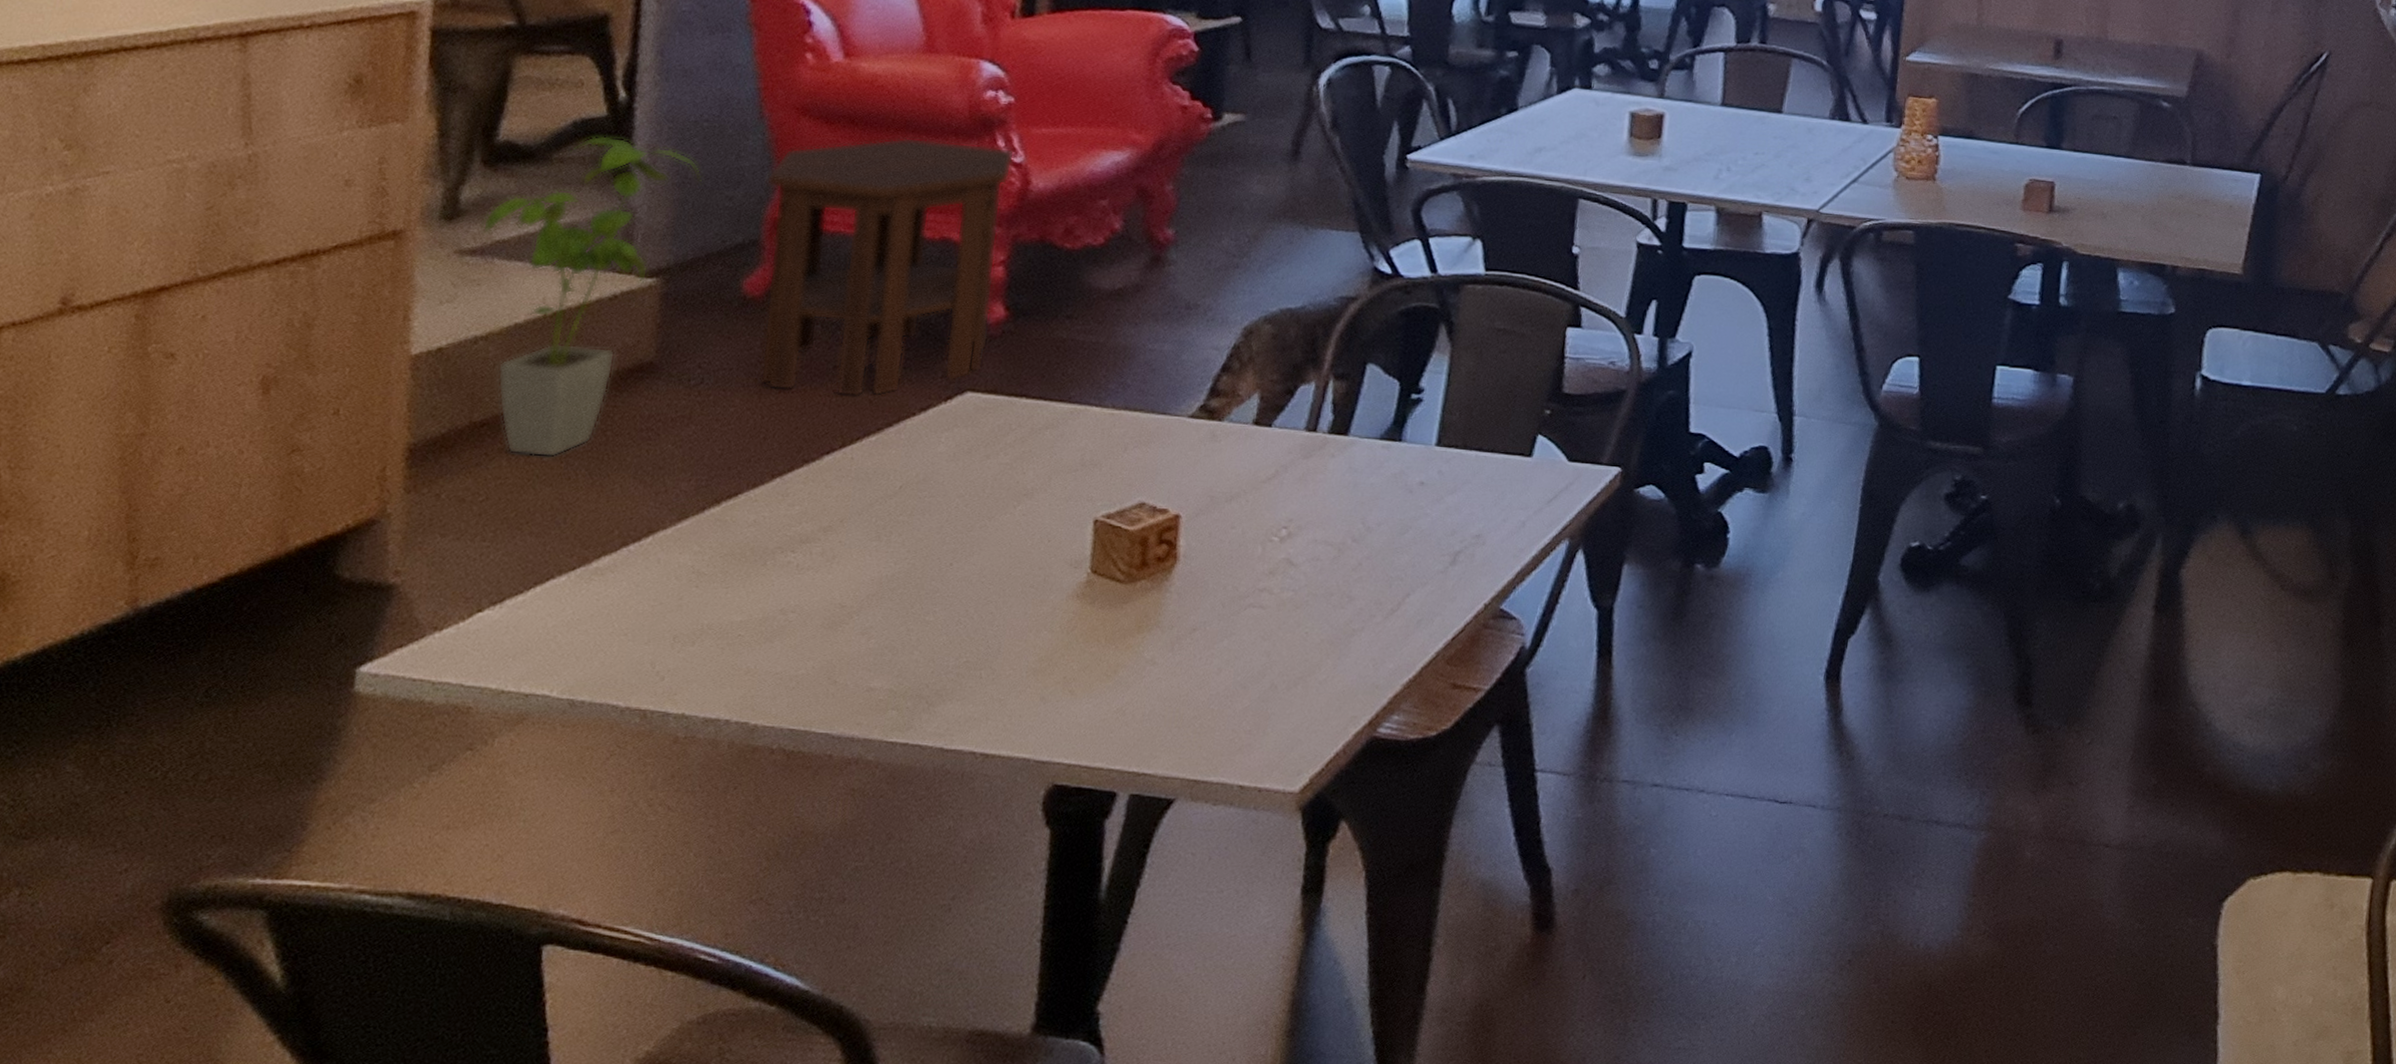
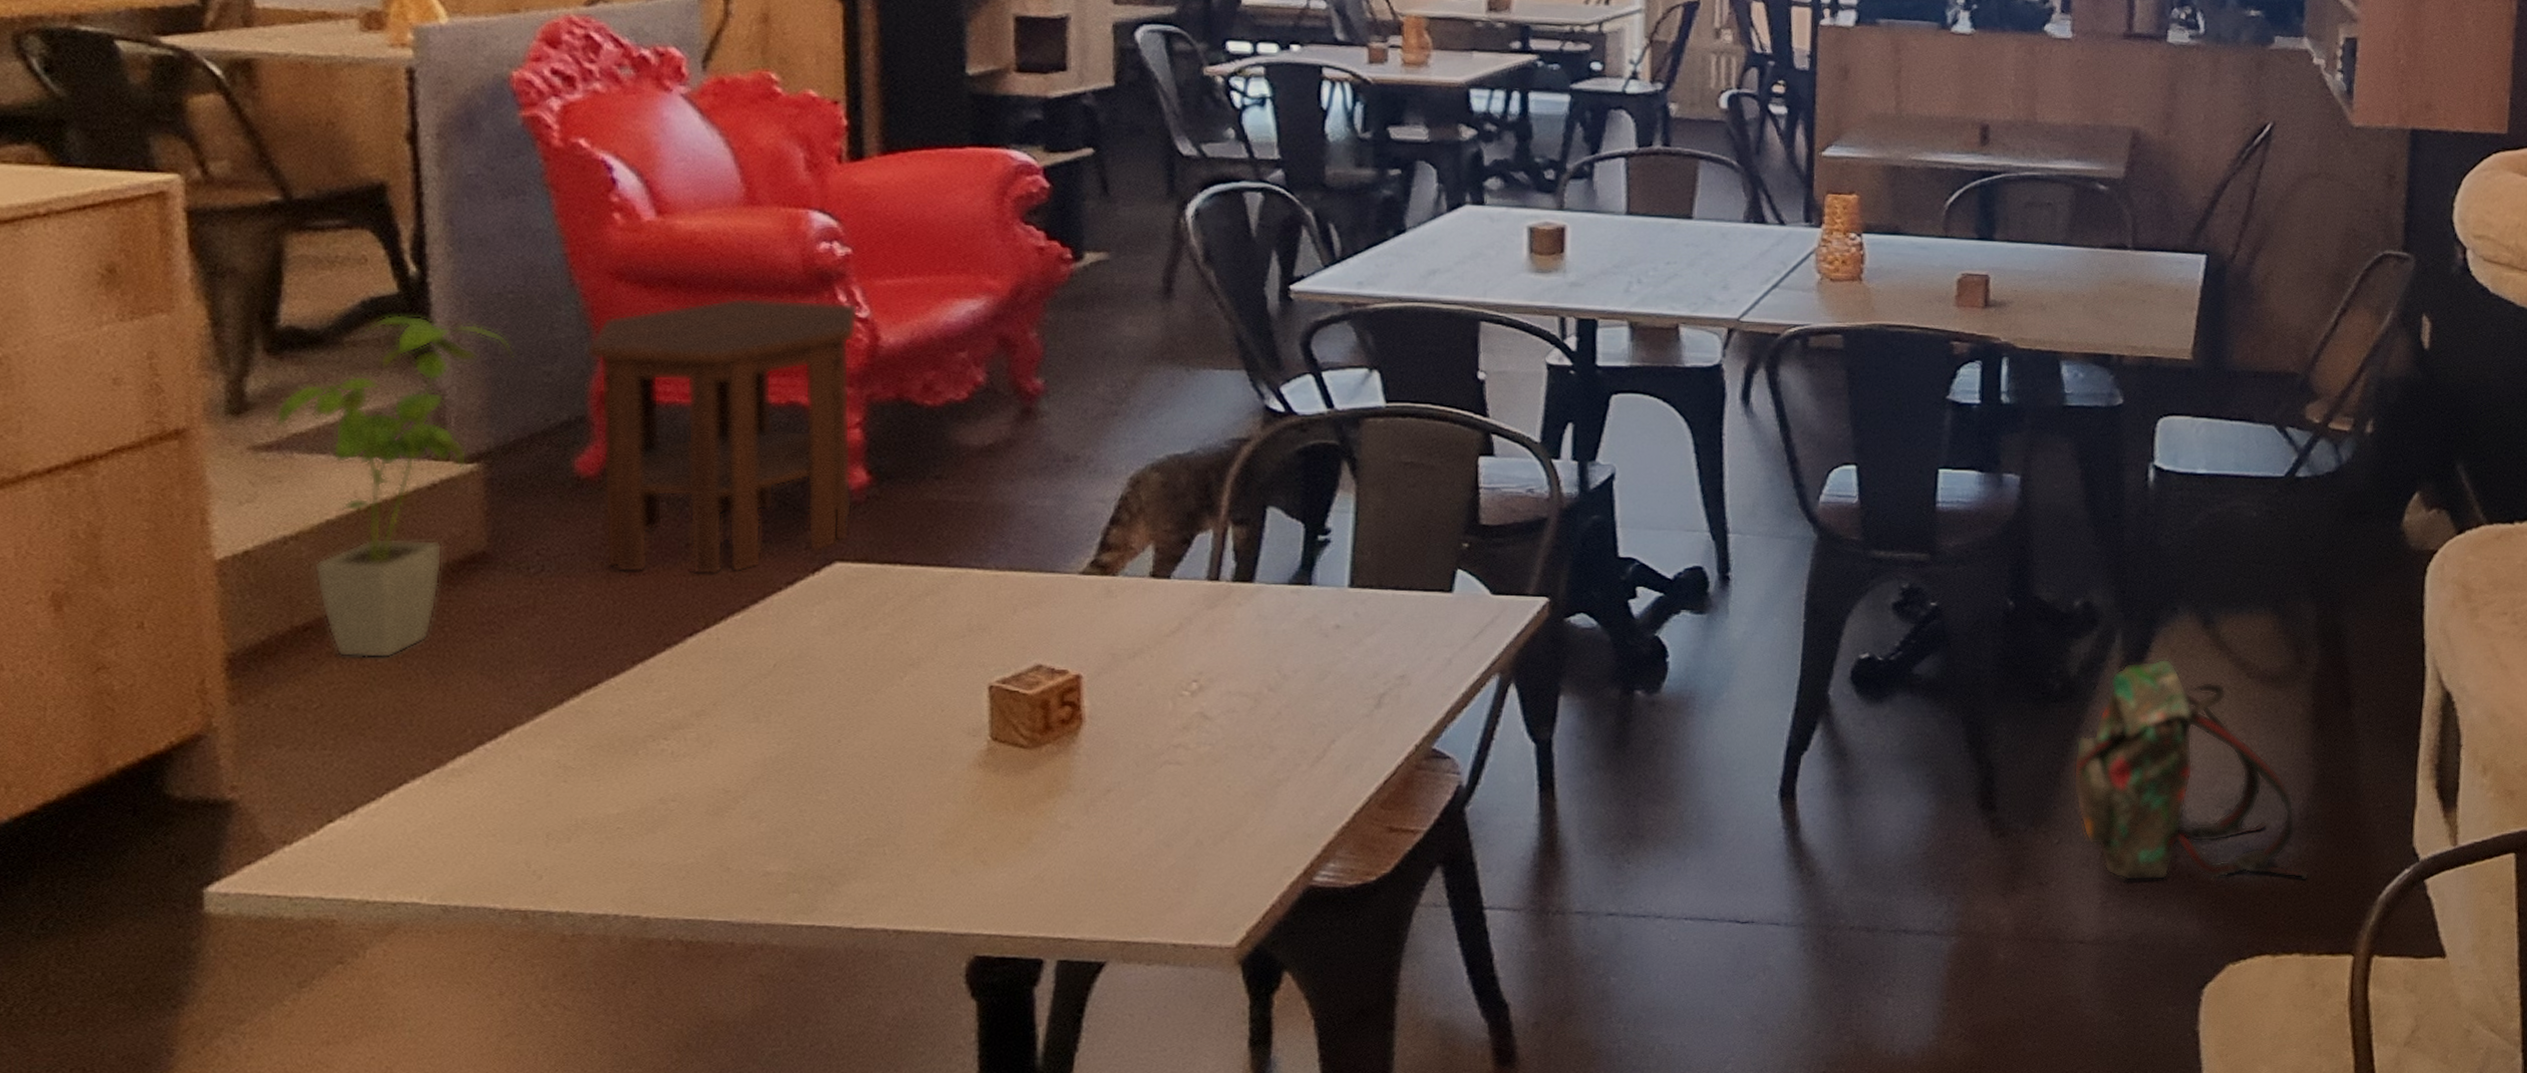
backpack: none [2107,565,2333,798] -> present [2073,659,2310,881]

